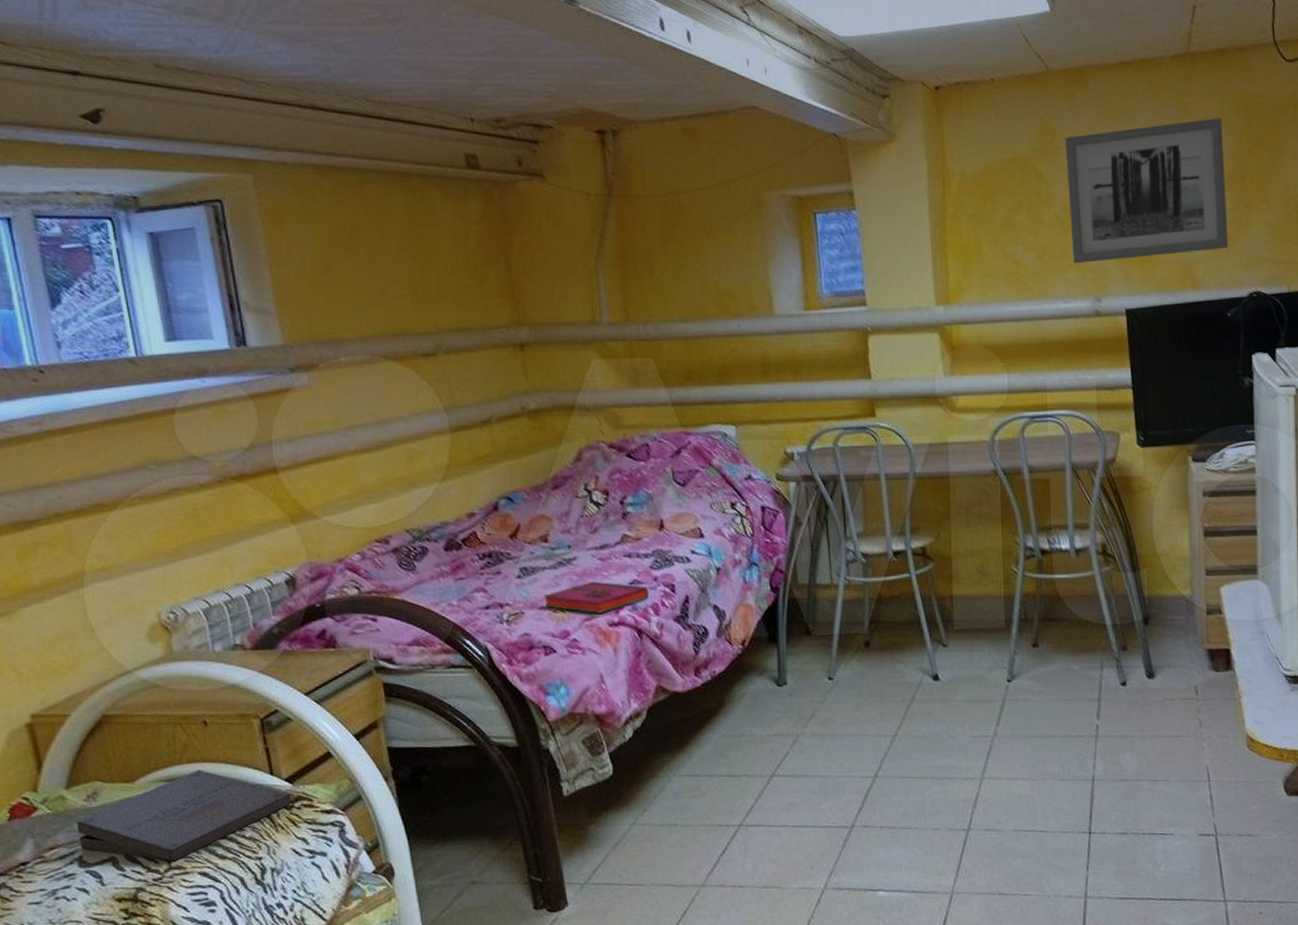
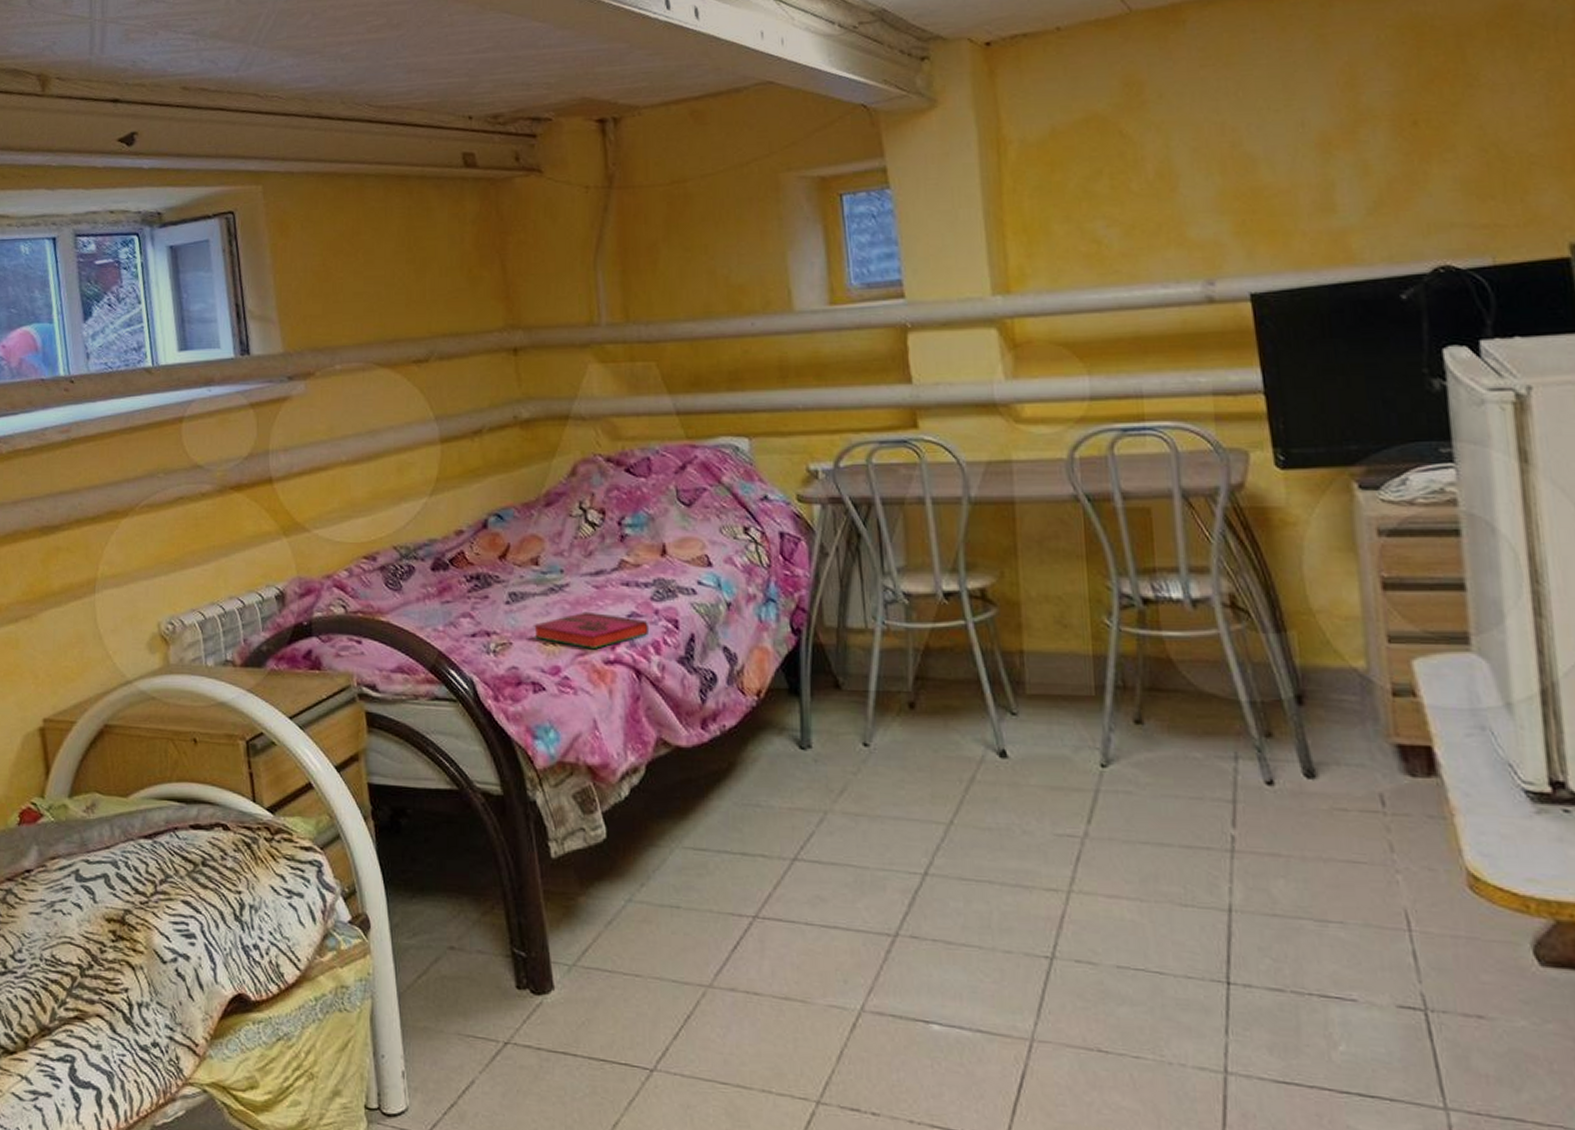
pizza box: present [77,770,292,862] -> none [76,790,272,886]
wall art: present [1065,118,1229,264] -> none [1157,49,1398,240]

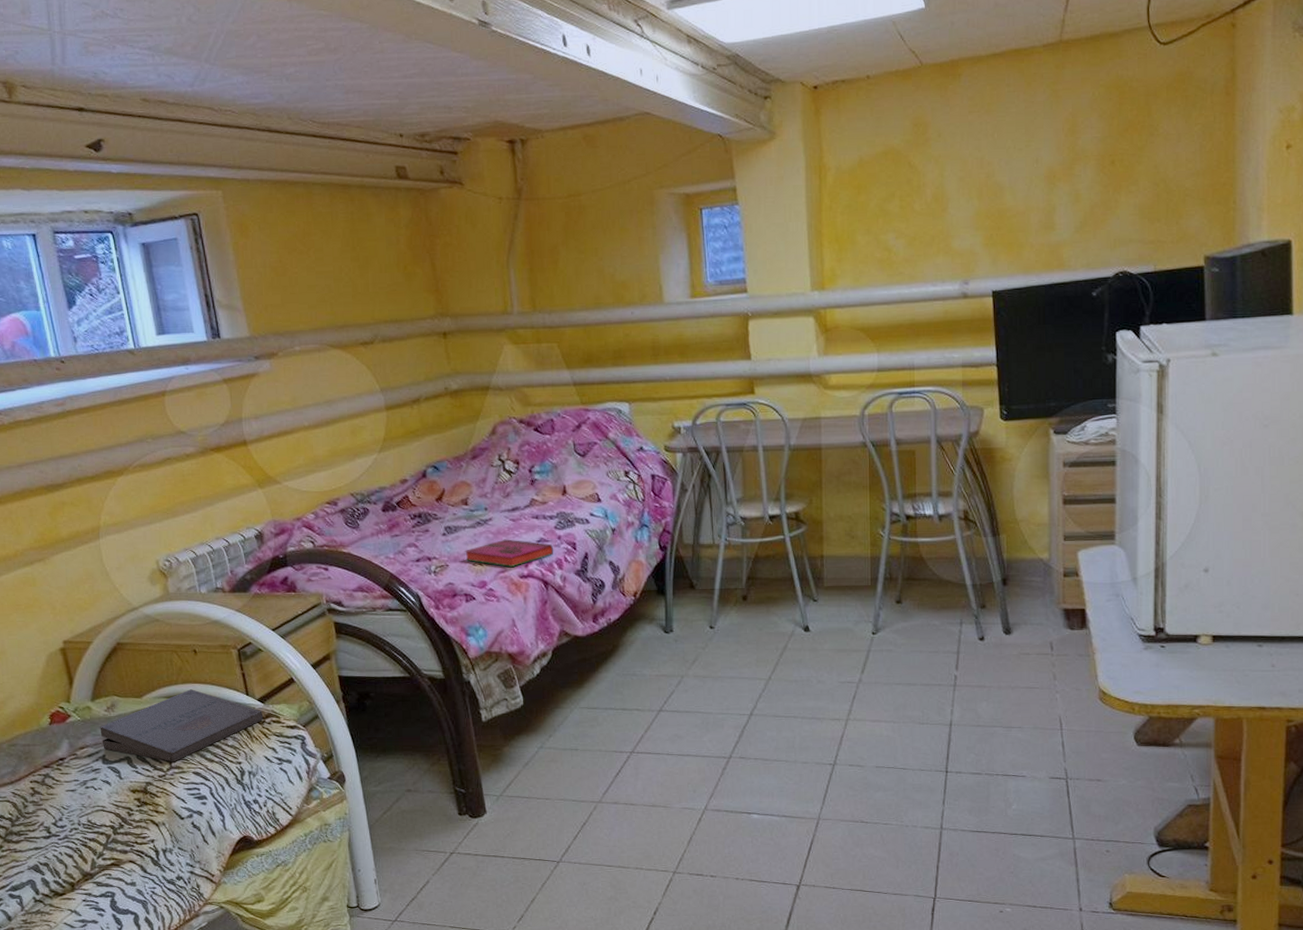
pizza box: none [76,790,272,886] -> present [100,689,264,762]

